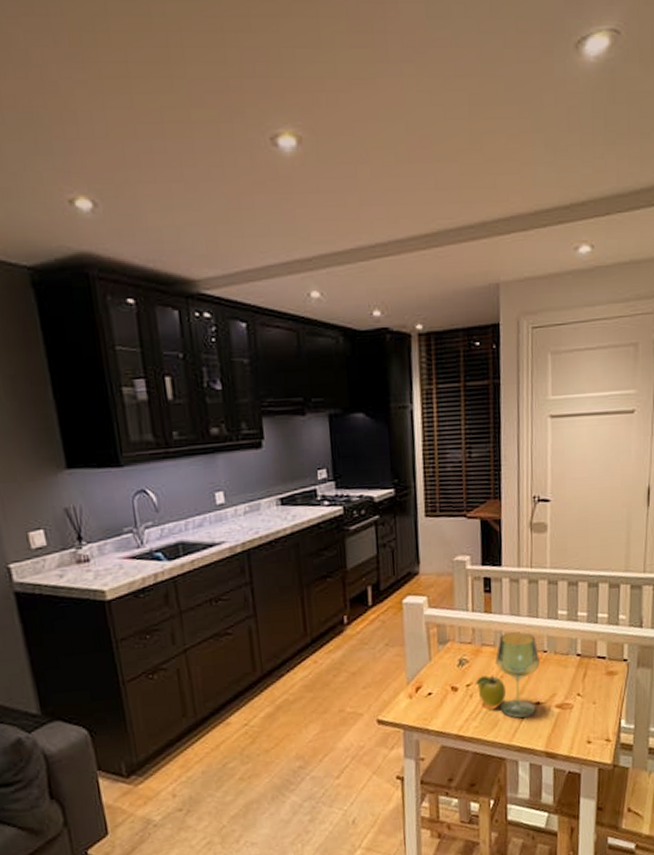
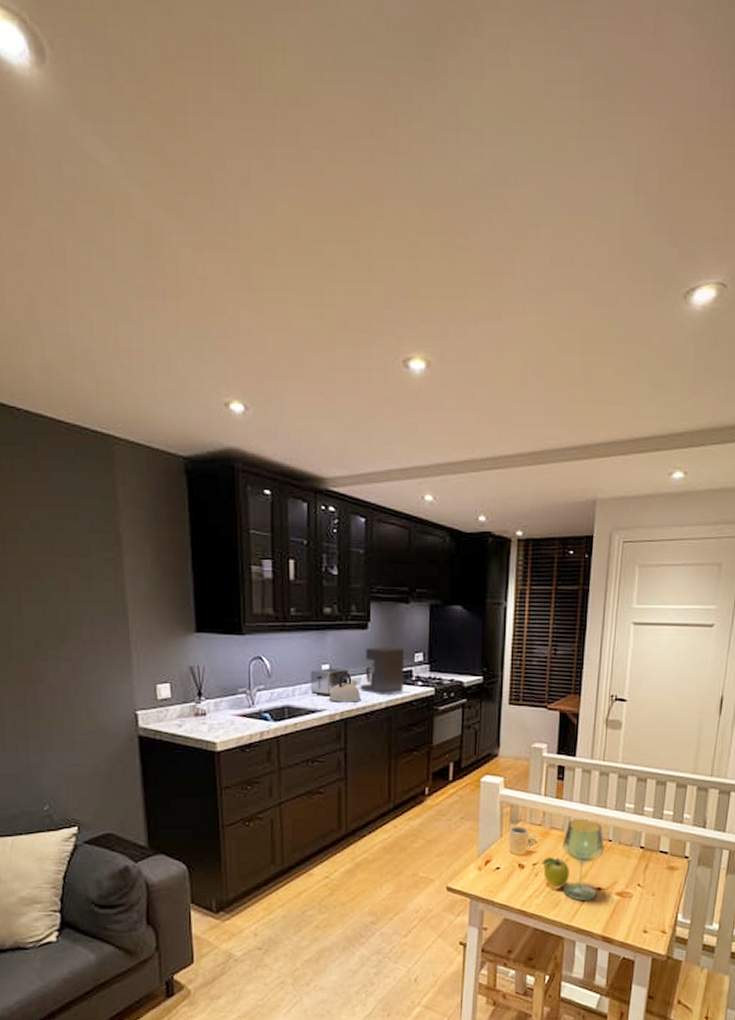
toaster: none [202,494,248,528] -> present [310,667,349,697]
kettle: none [226,497,264,533] -> present [328,672,362,702]
coffee maker: none [260,465,309,520] -> present [360,647,404,695]
mug: none [438,646,468,677] -> present [508,826,536,855]

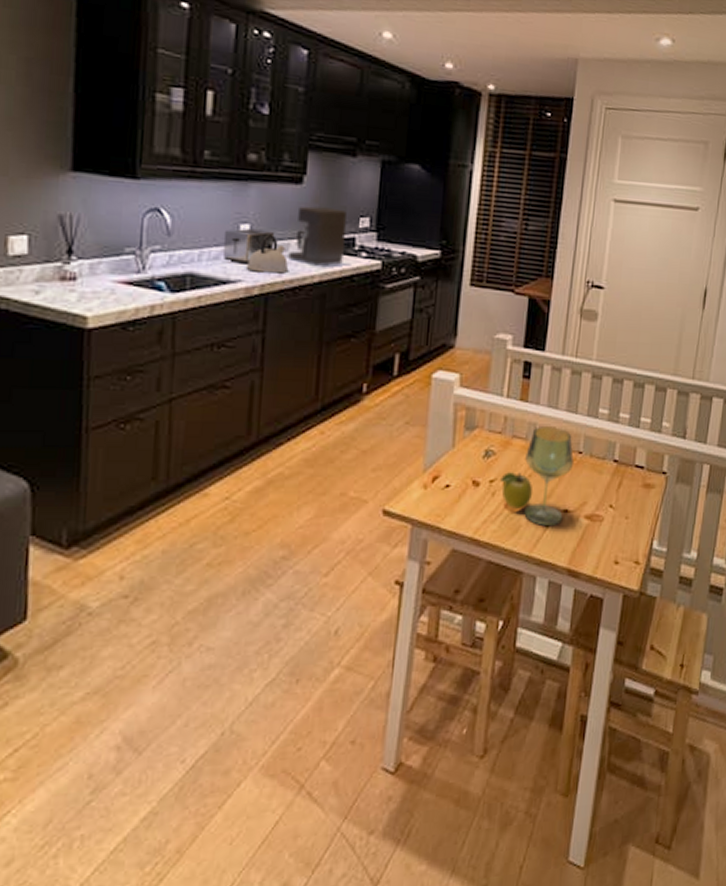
mug: present [508,826,536,855] -> none [461,433,495,469]

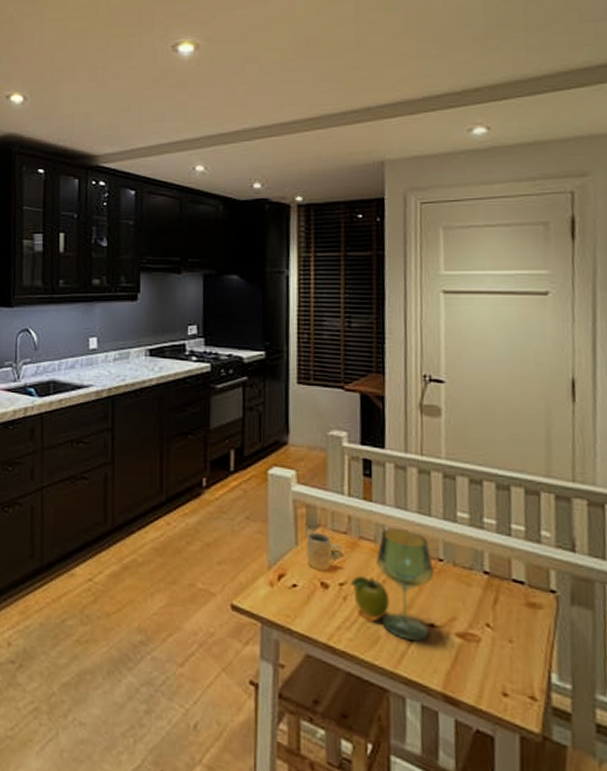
toaster: present [222,228,275,265] -> none [76,340,118,371]
kettle: present [245,234,289,274] -> none [95,345,131,378]
coffee maker: present [288,206,347,266] -> none [129,319,176,370]
mug: none [461,433,495,469] -> present [306,532,342,570]

